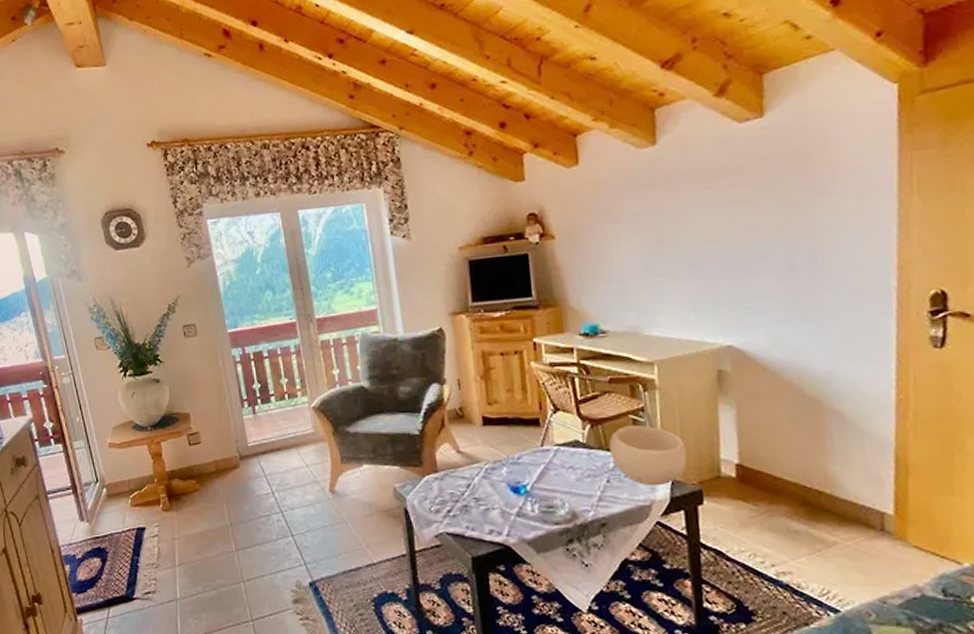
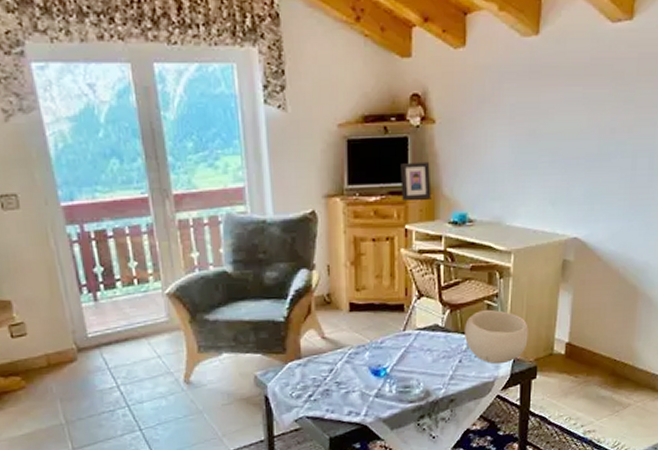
picture frame: none [523,275,558,314] -> present [400,161,432,200]

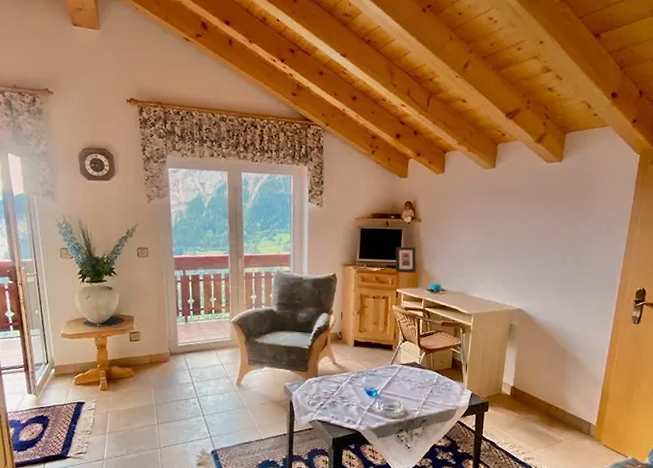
bowl: present [465,309,528,364] -> none [435,355,483,397]

